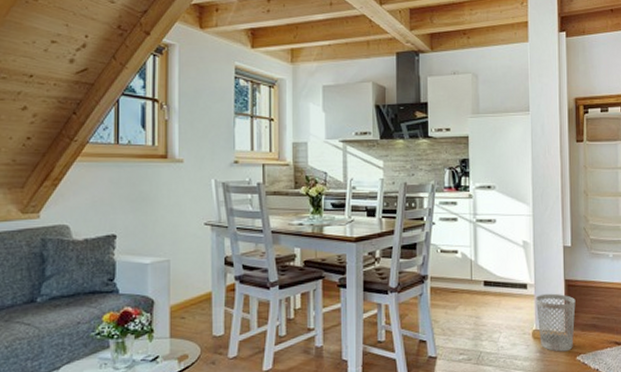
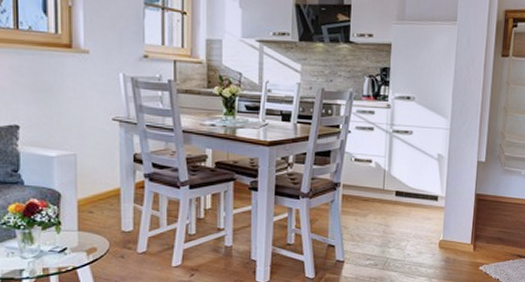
wastebasket: present [536,293,576,352] -> none [445,206,484,262]

